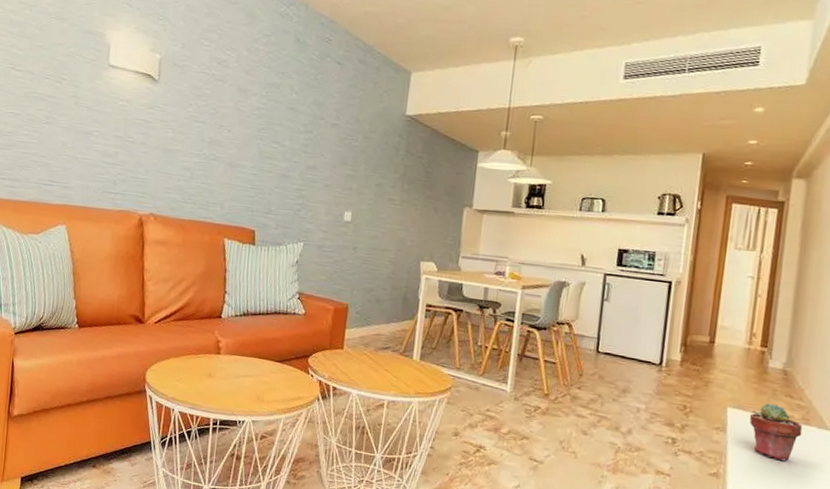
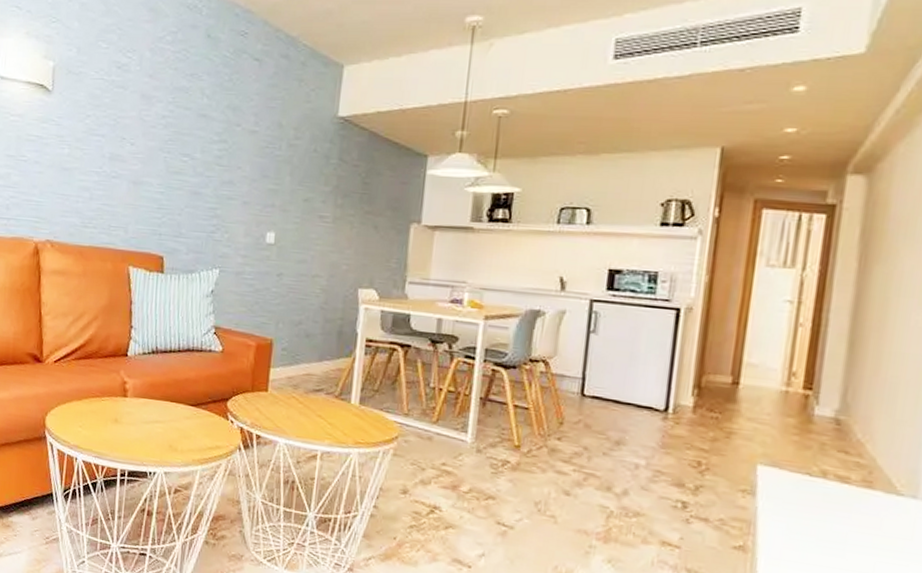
potted succulent: present [749,403,803,462] -> none [787,460,863,534]

